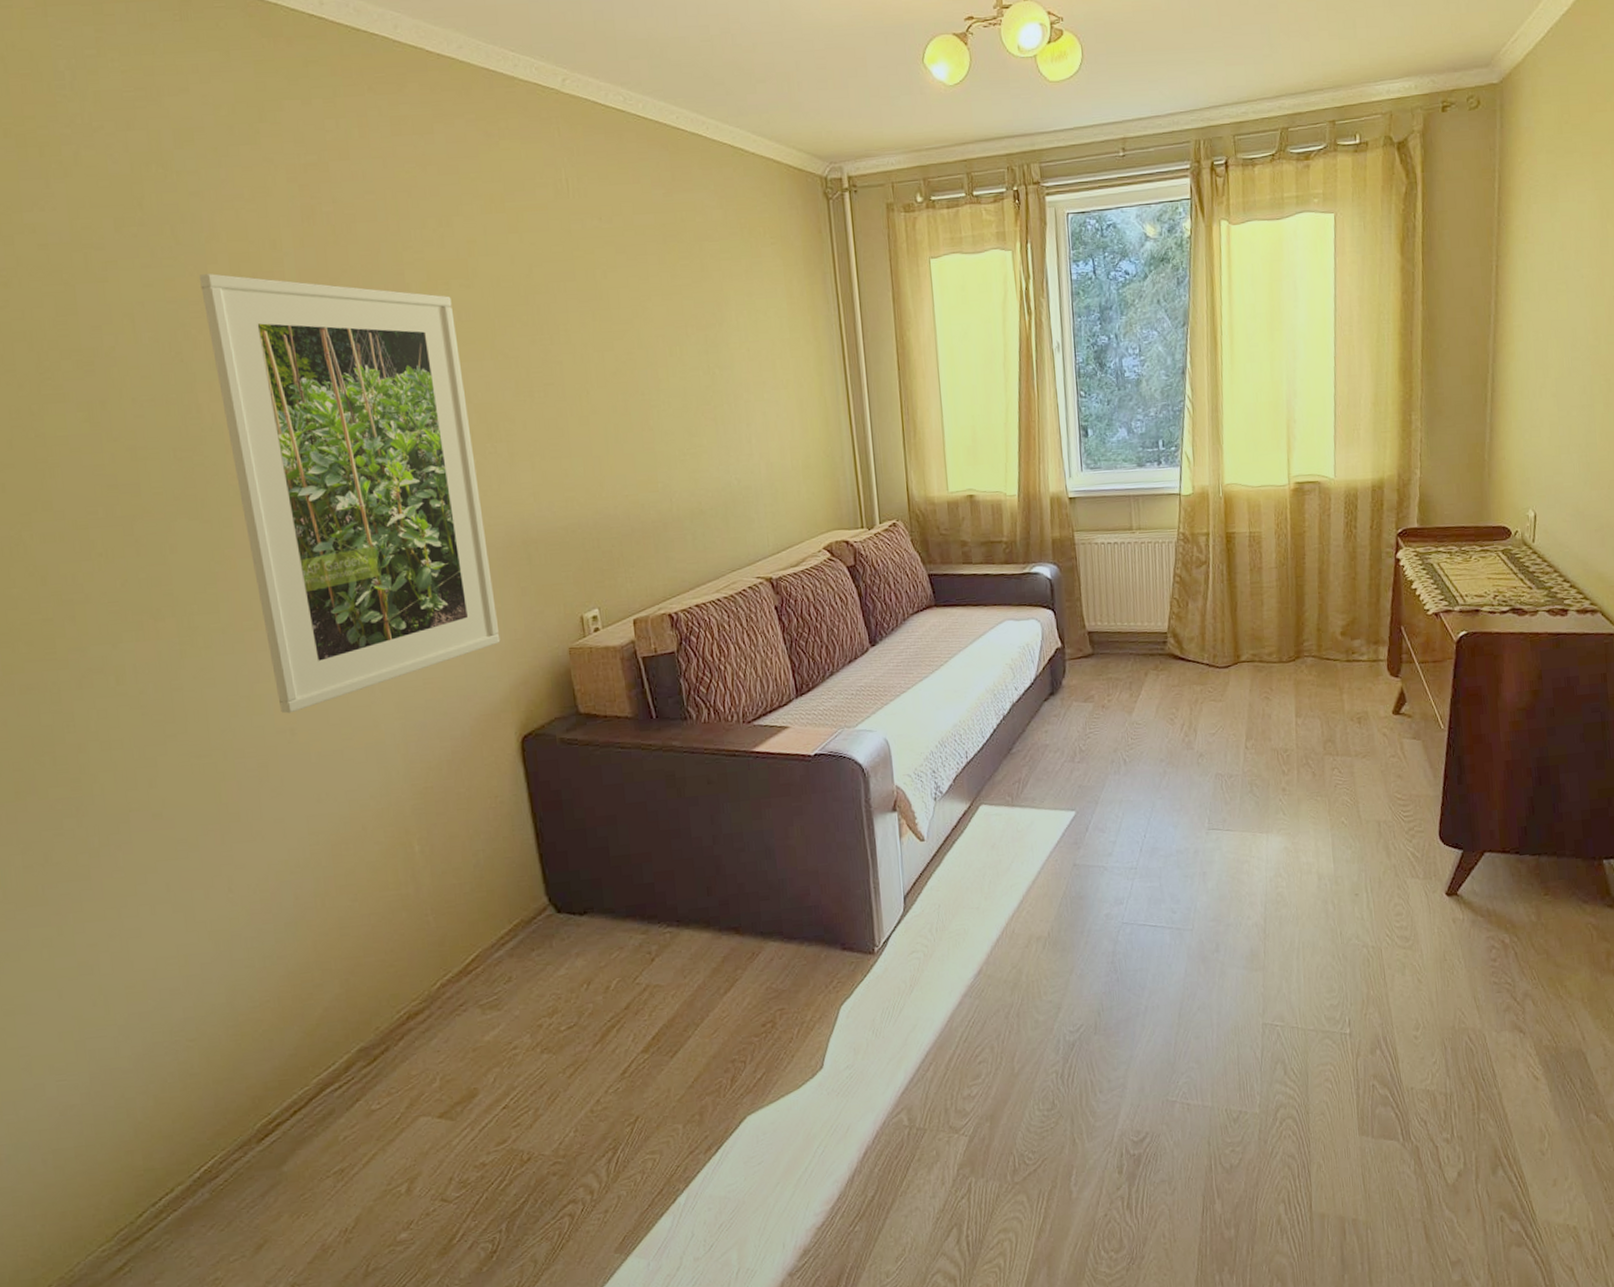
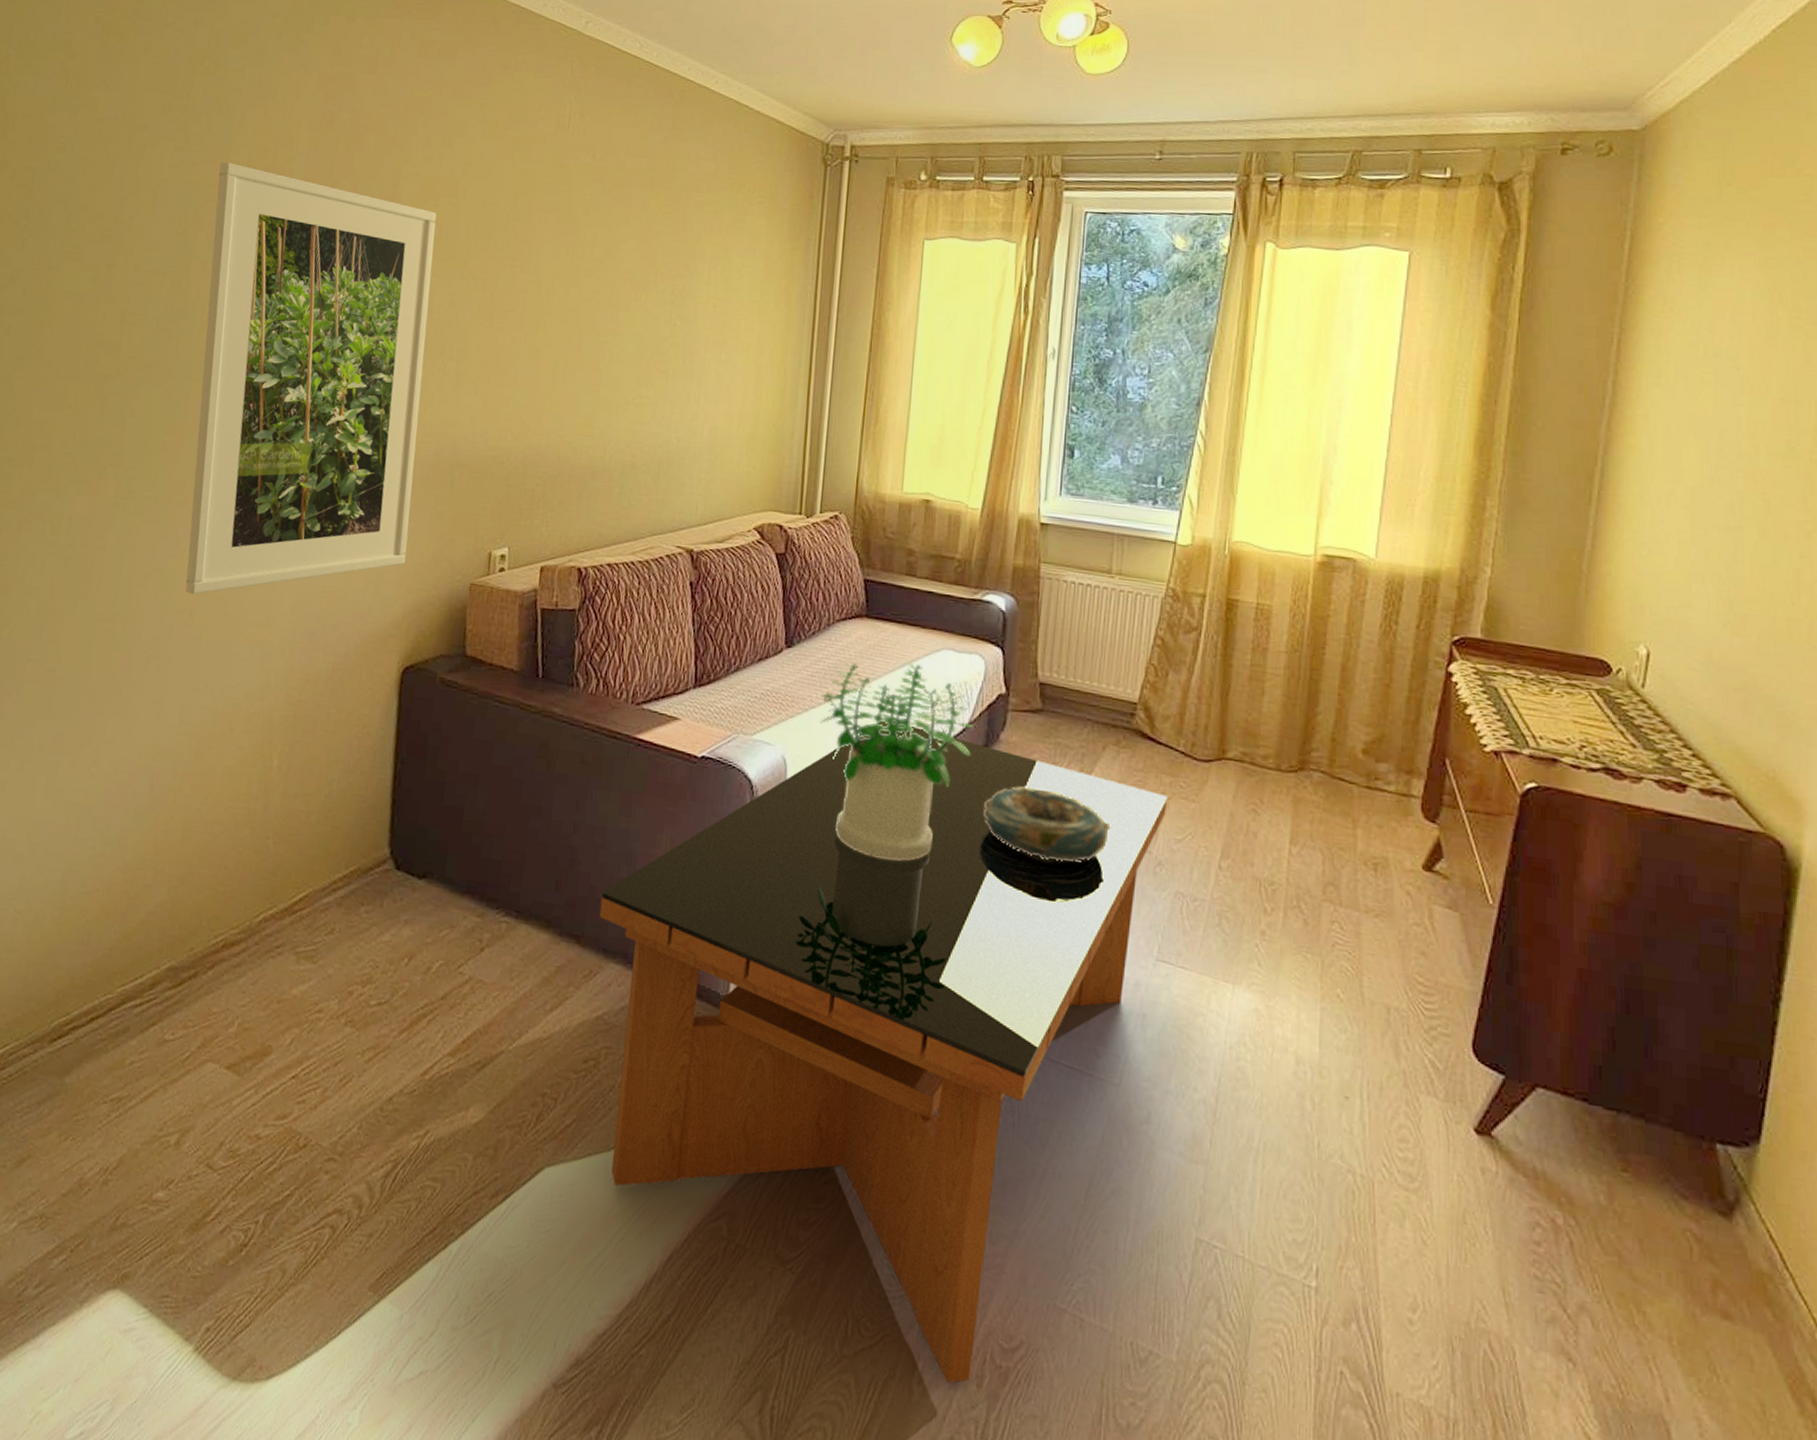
coffee table: none [749,689,1201,1178] -> present [599,720,1167,1384]
potted plant: none [909,637,1040,804] -> present [820,662,974,861]
decorative bowl: none [1057,717,1160,774] -> present [983,786,1111,862]

